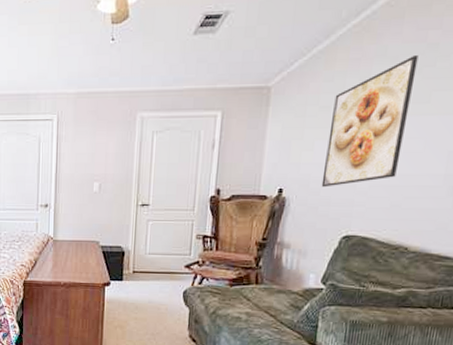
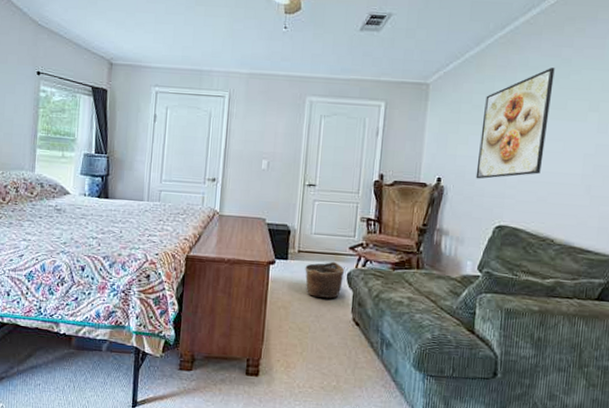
basket: none [140,280,181,316] -> present [305,261,345,298]

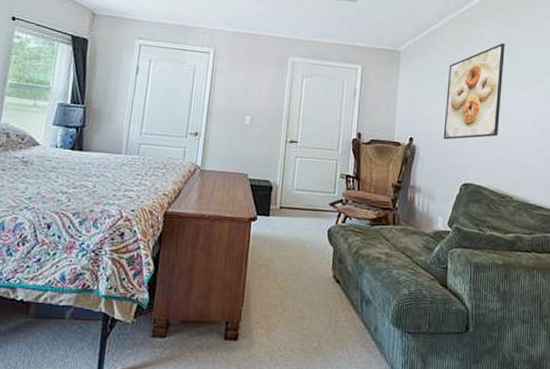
basket: present [305,261,345,298] -> none [286,217,326,255]

